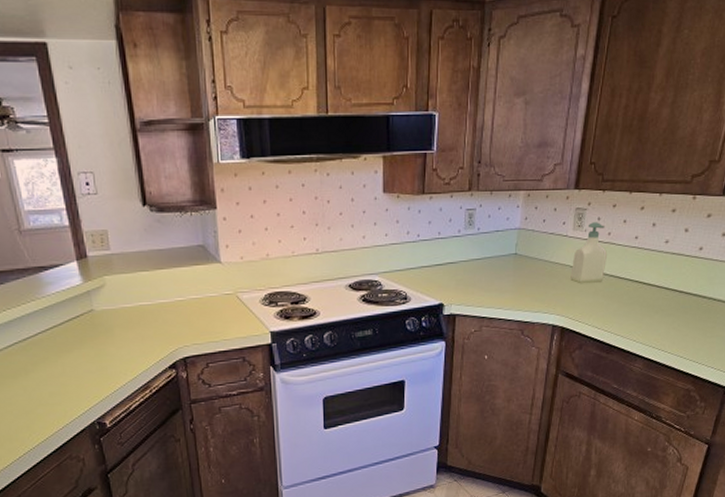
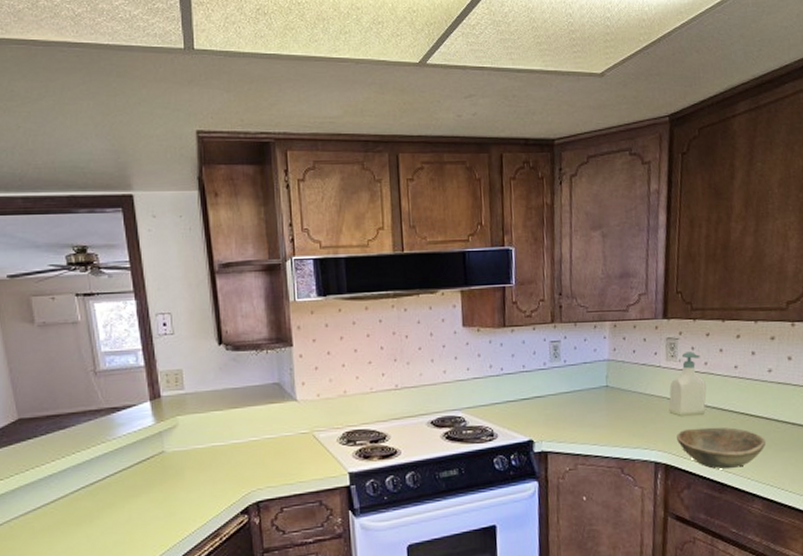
bowl: none [575,293,655,333] -> present [677,427,767,470]

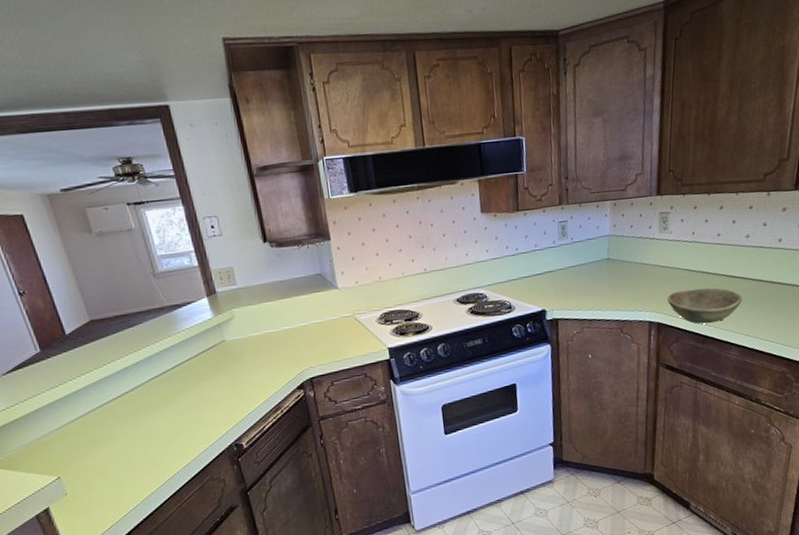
soap bottle: present [668,352,707,417] -> none [661,223,693,282]

